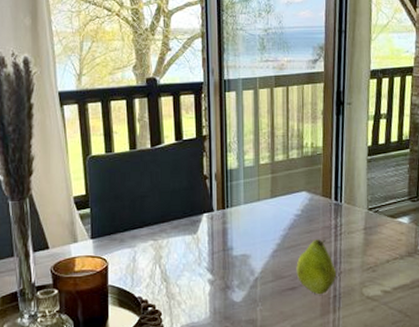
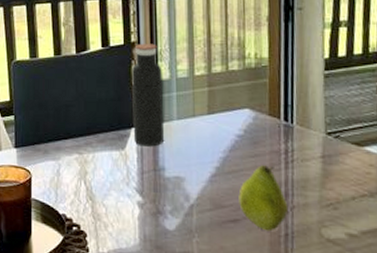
water bottle: none [204,136,233,230] -> present [132,43,165,147]

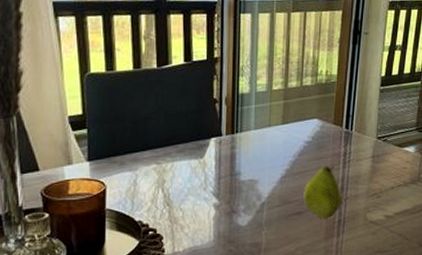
water bottle: present [132,43,165,147] -> none [212,59,243,155]

